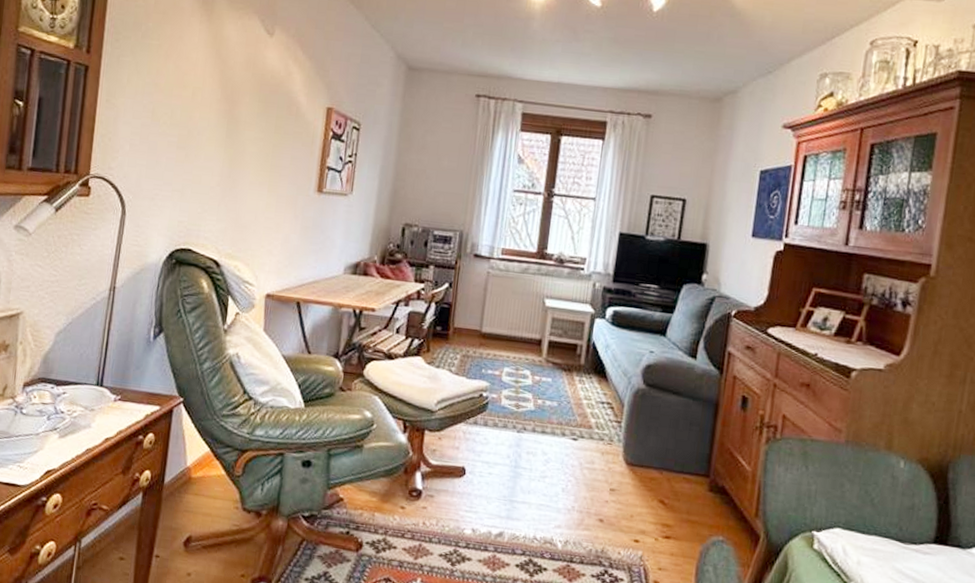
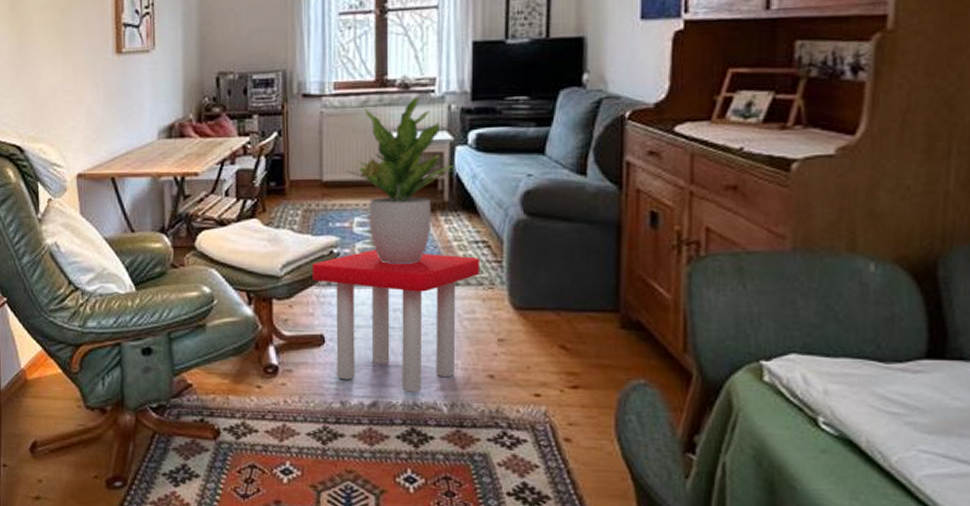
stool: none [462,397,604,528] -> present [312,250,481,392]
potted plant: none [503,271,596,415] -> present [346,97,460,264]

